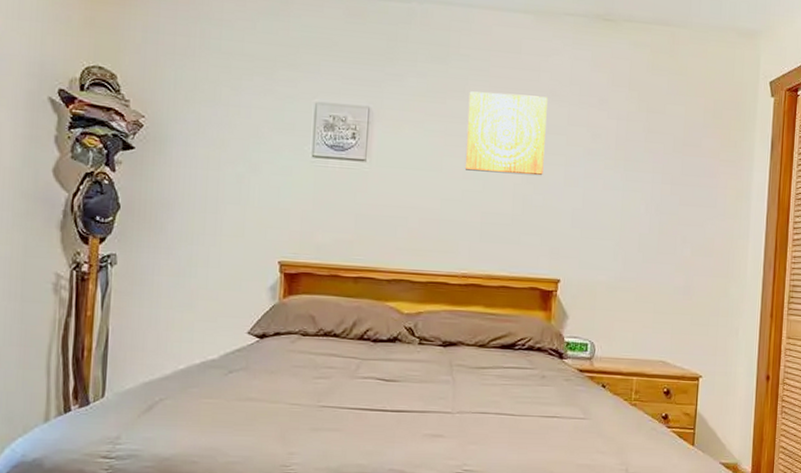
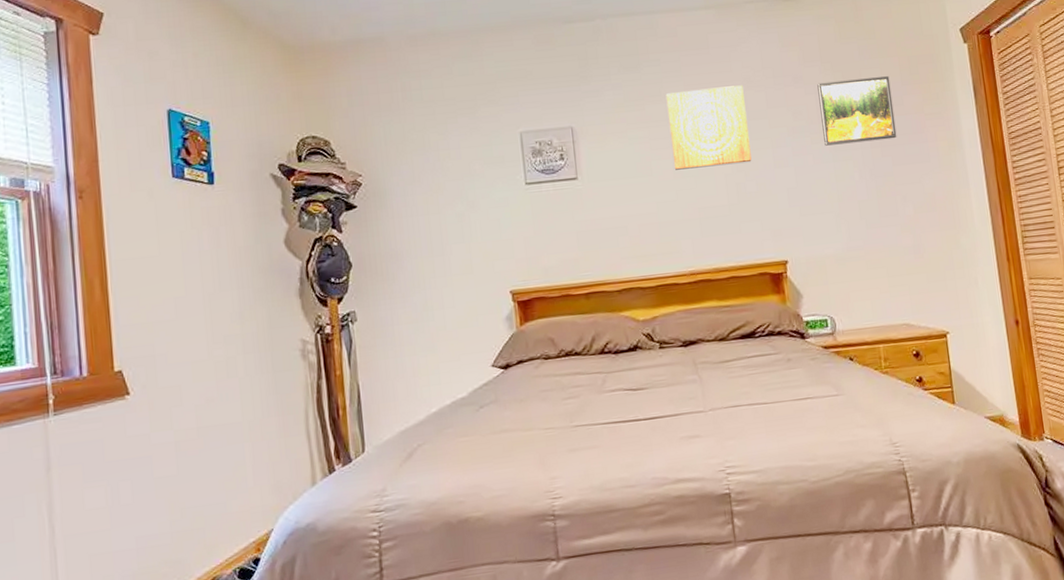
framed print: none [617,109,693,179] -> present [817,76,897,146]

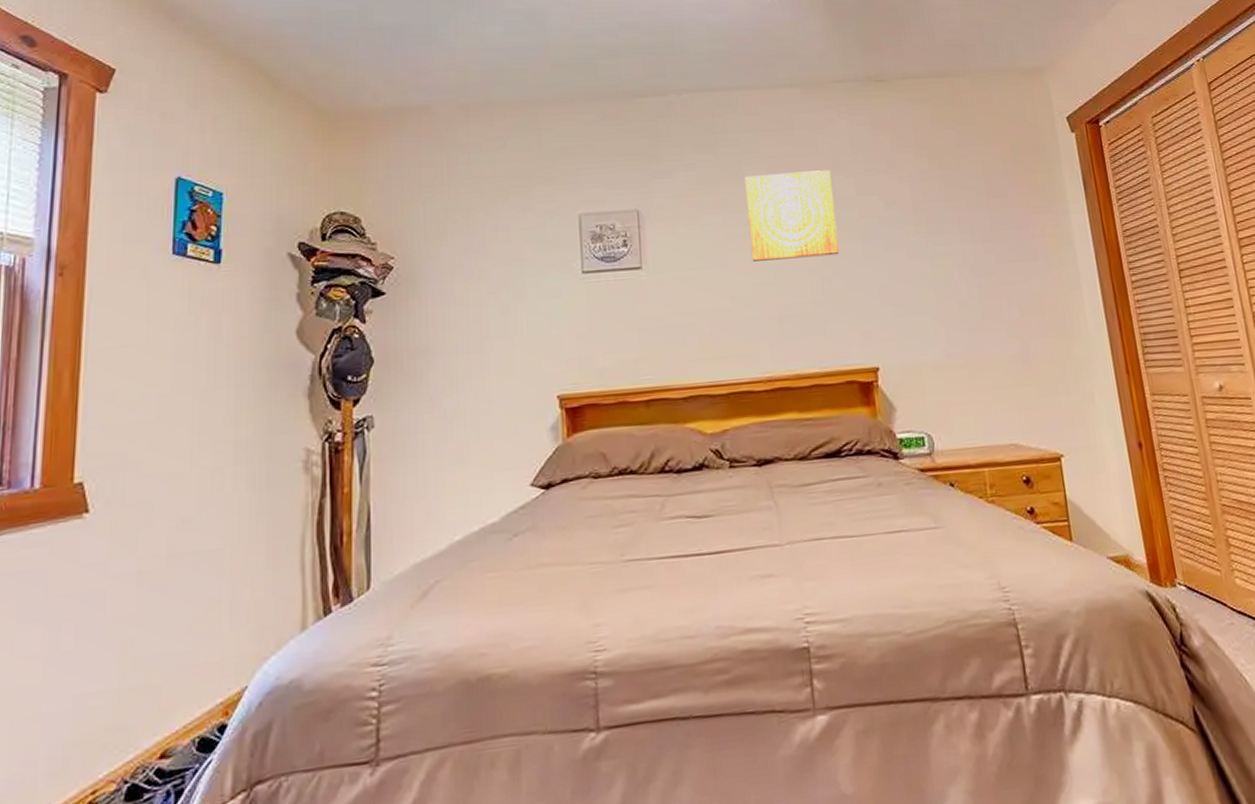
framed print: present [817,76,897,146] -> none [912,165,1001,239]

